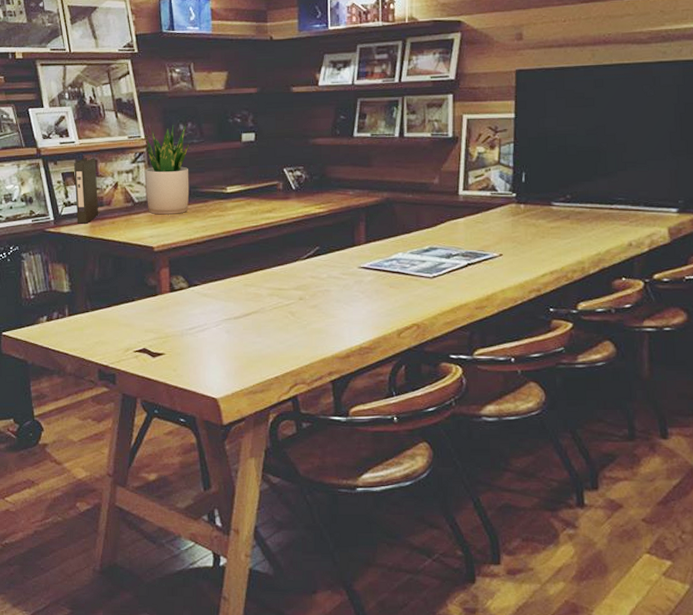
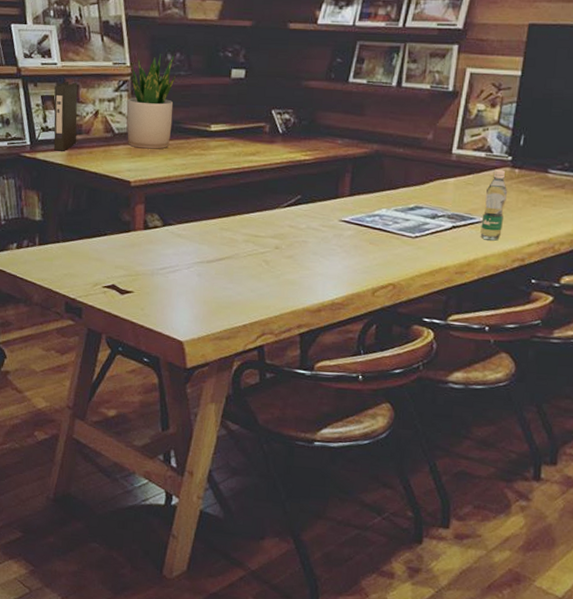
bottle: none [494,206,517,274] -> present [480,169,508,241]

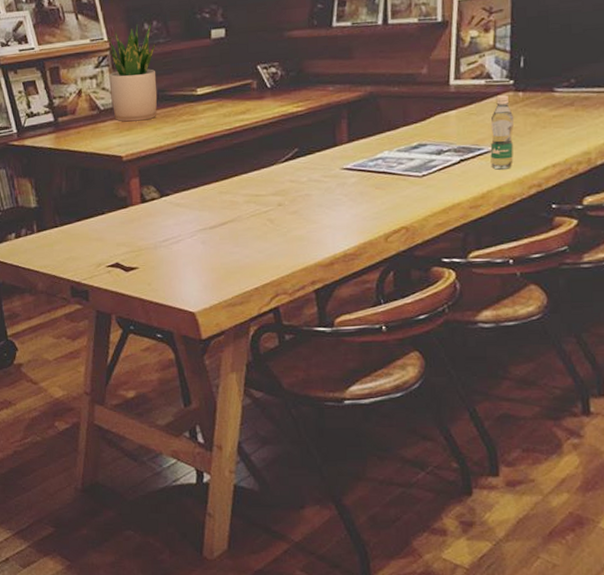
binder: present [53,81,78,151] -> none [35,64,64,135]

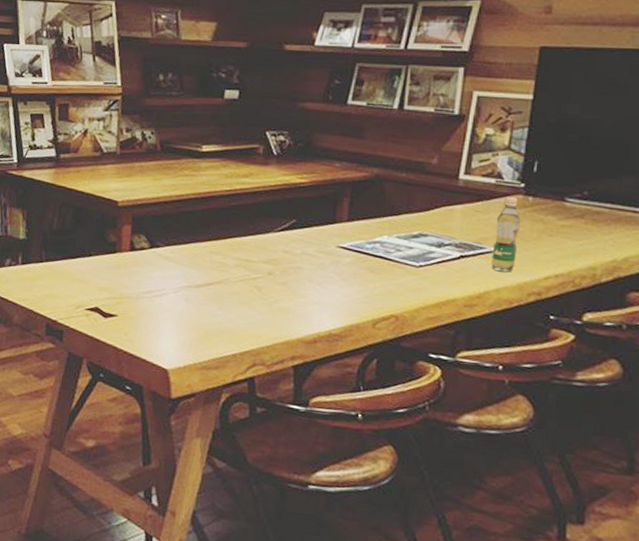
planter: present [108,23,158,122] -> none [115,74,167,169]

